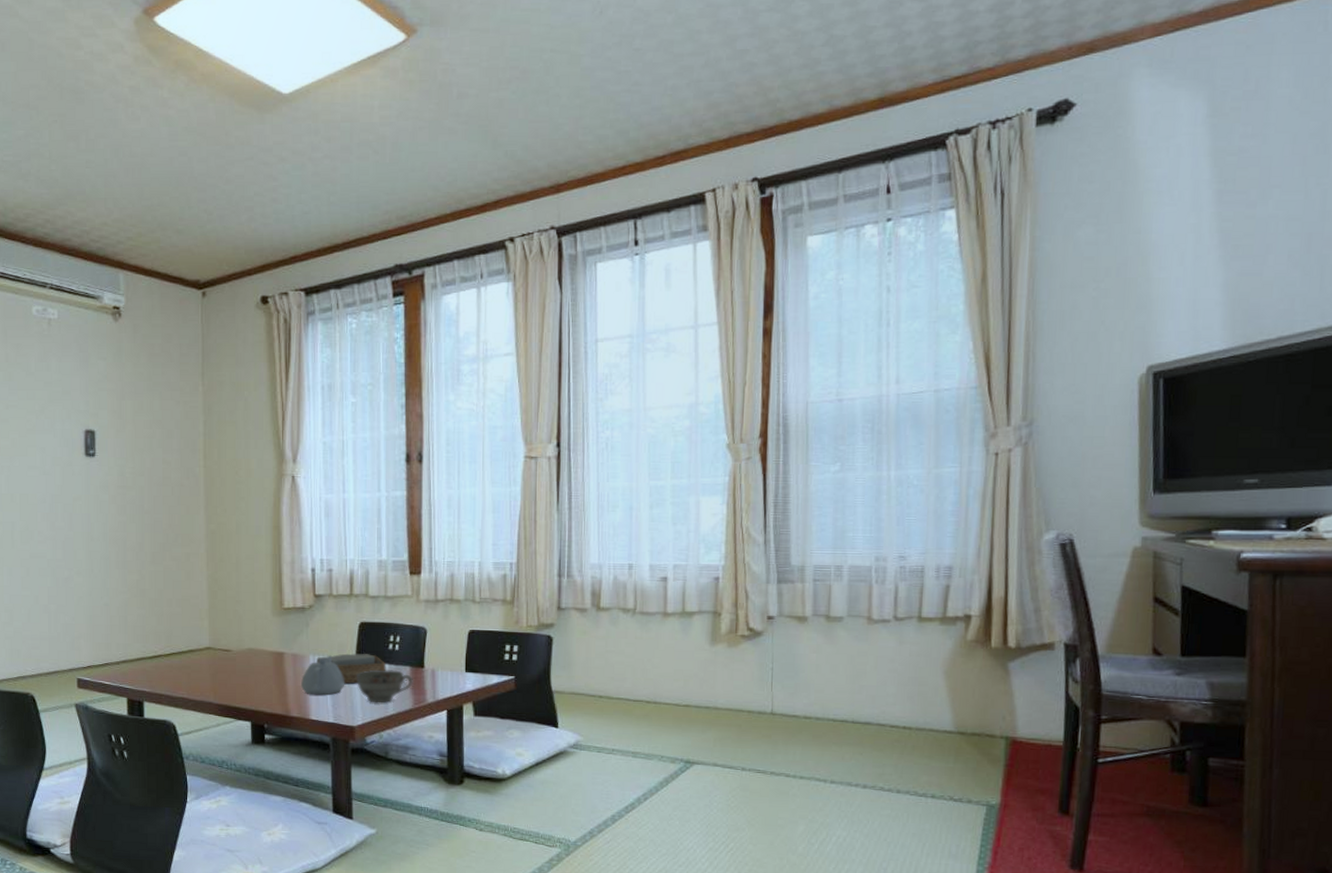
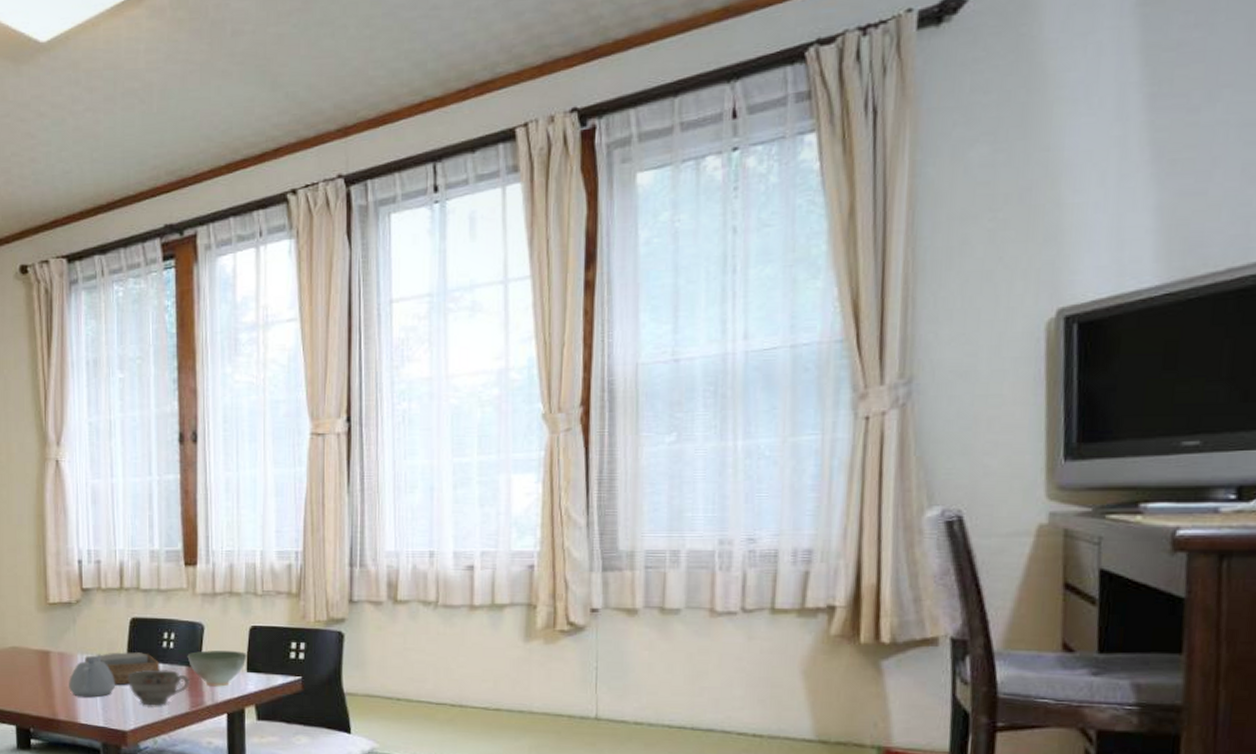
bowl: none [411,652,466,686] -> present [187,650,247,687]

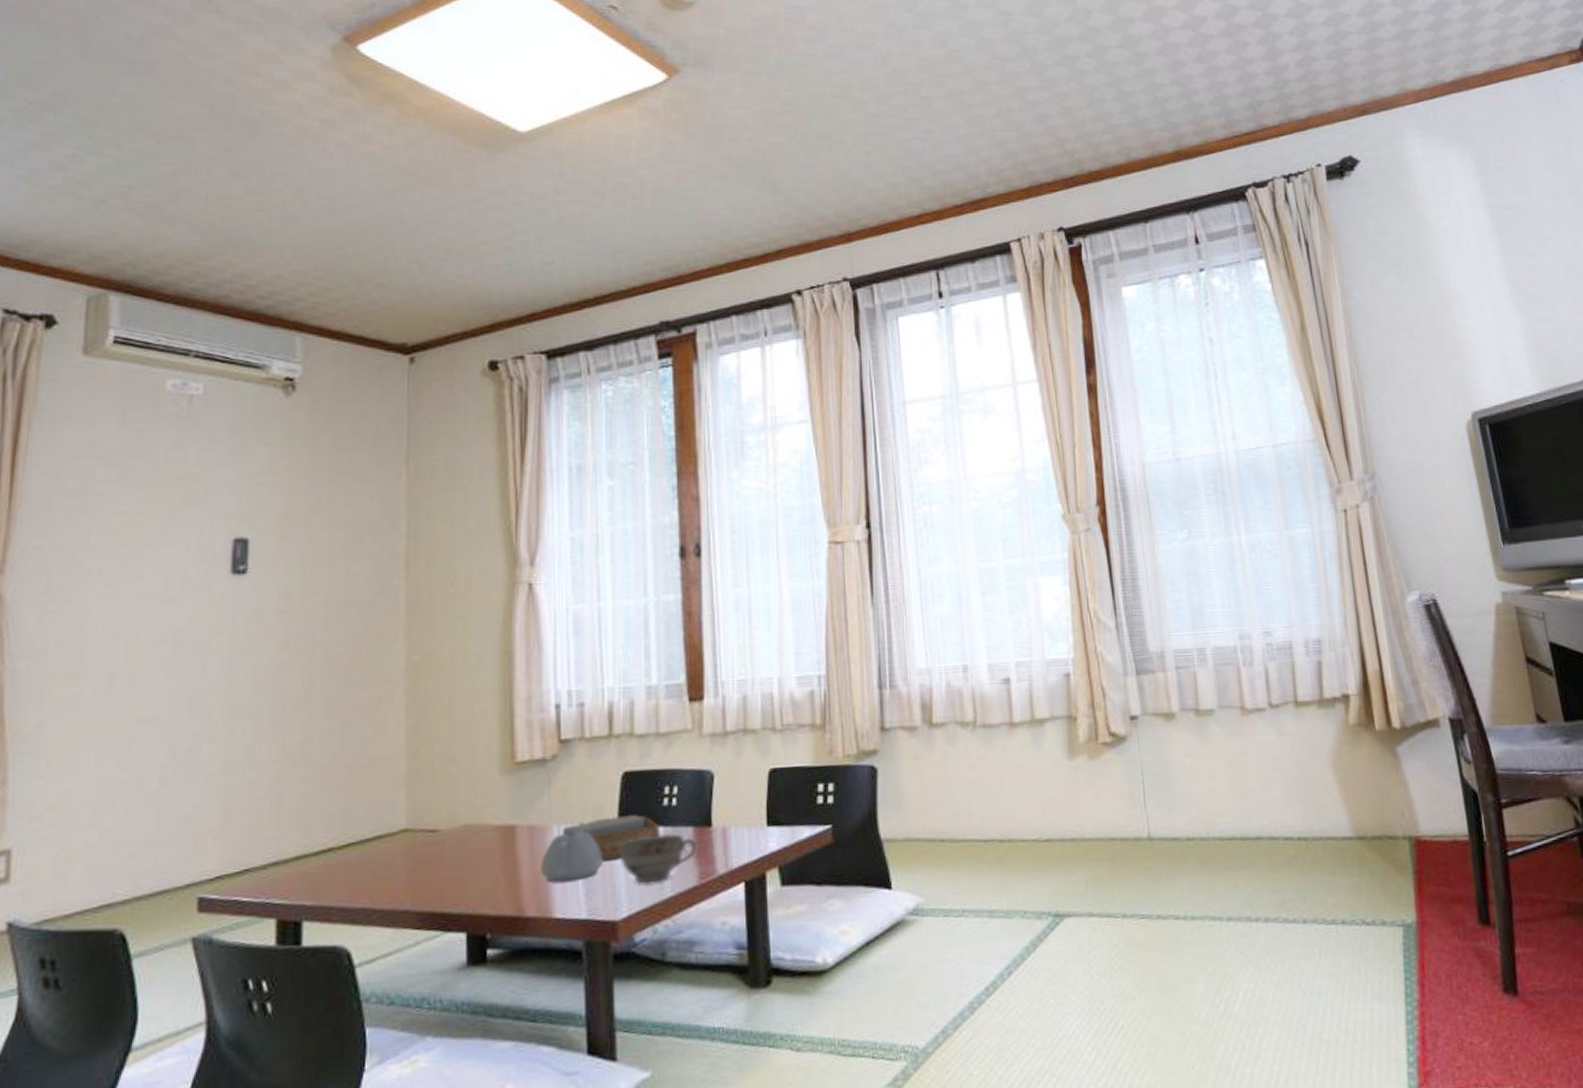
bowl: present [187,650,247,687] -> none [694,801,767,850]

